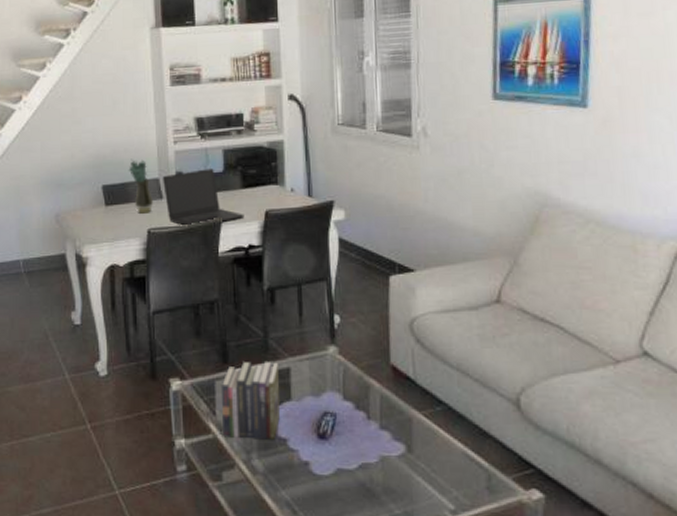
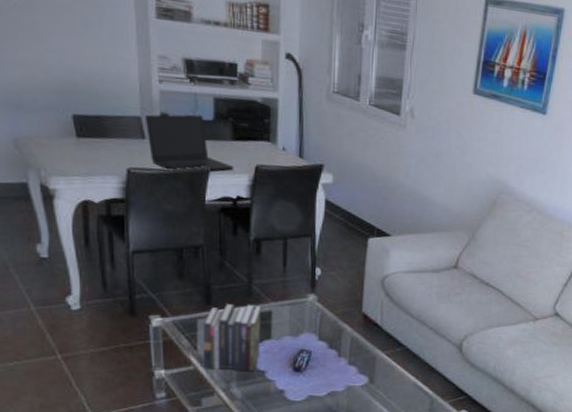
vase: present [128,158,154,214] -> none [104,90,135,152]

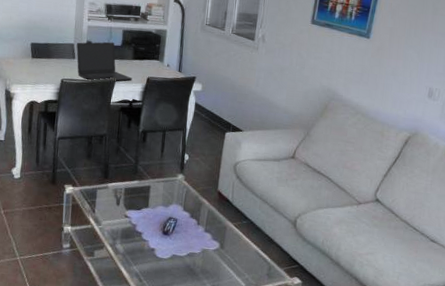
books: present [203,303,262,372] -> none [98,178,143,232]

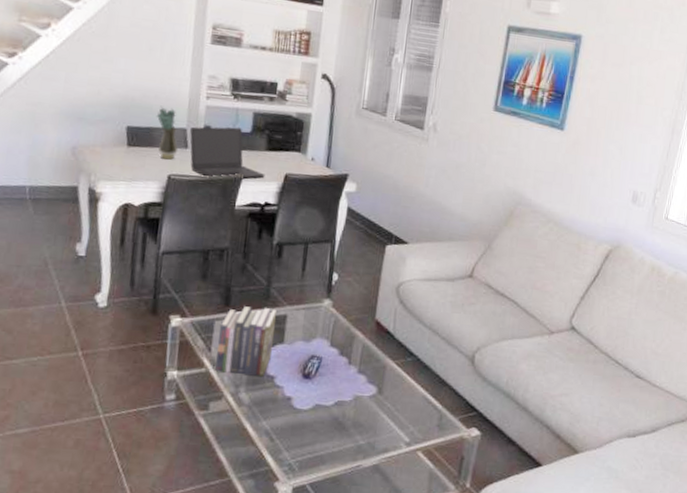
vase: none [52,26,68,68] -> present [156,105,178,160]
books: none [98,178,143,232] -> present [215,305,278,377]

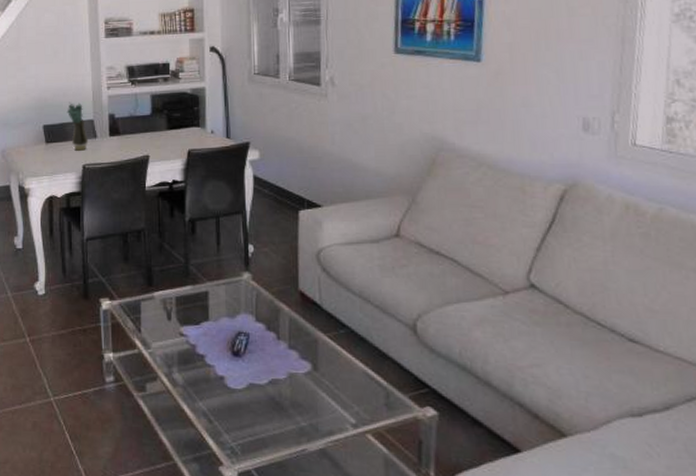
laptop: present [189,126,265,179] -> none [96,112,169,164]
books: present [215,305,278,377] -> none [146,284,199,356]

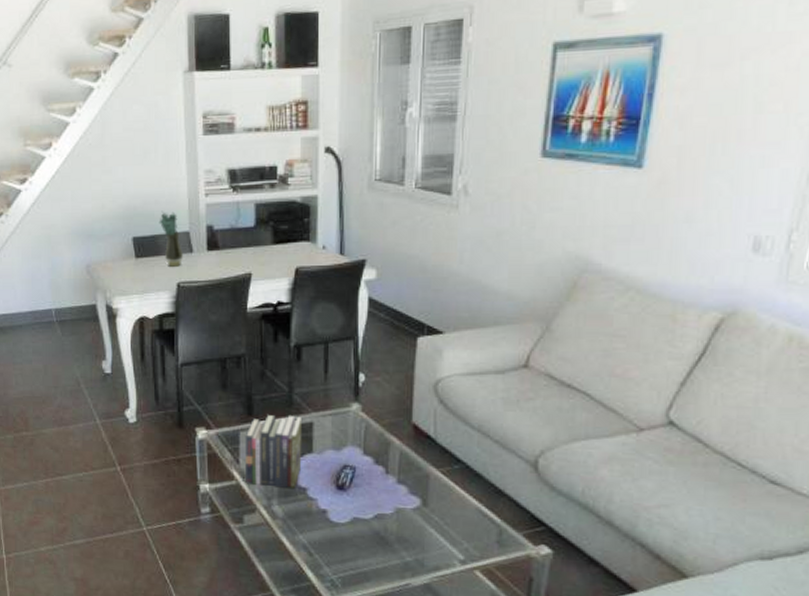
books: none [146,284,199,356] -> present [244,414,303,488]

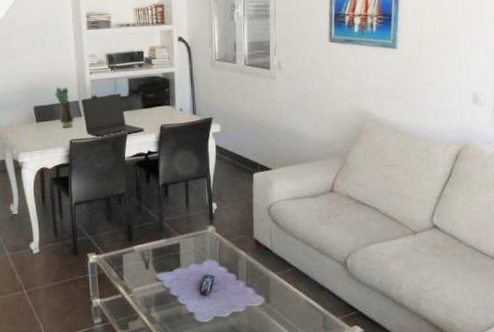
laptop: none [192,223,274,282] -> present [81,93,145,139]
books: present [244,414,303,488] -> none [127,238,172,297]

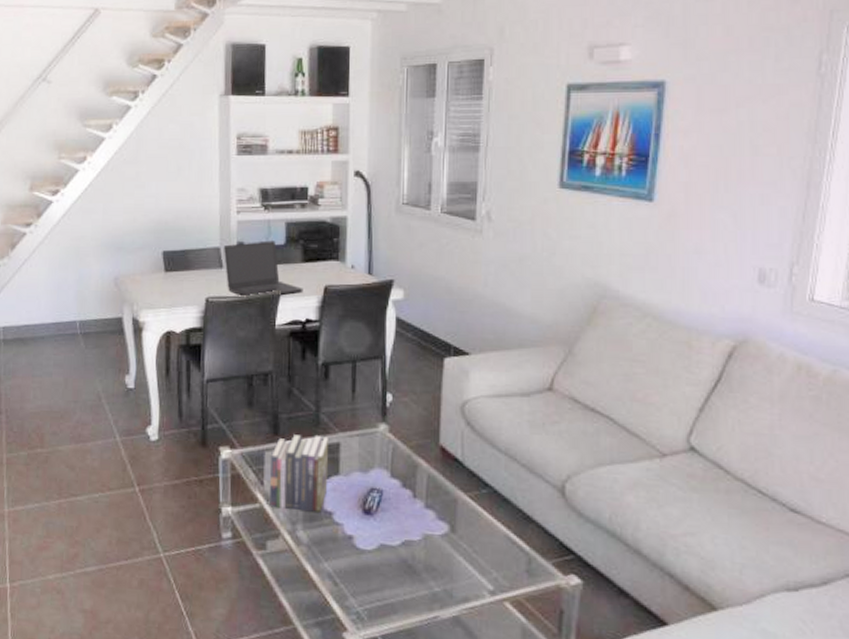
vase: present [54,86,75,128] -> none [189,226,214,282]
books: none [127,238,172,297] -> present [269,433,329,512]

